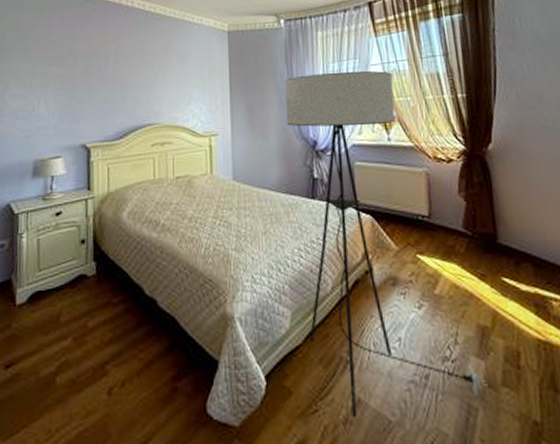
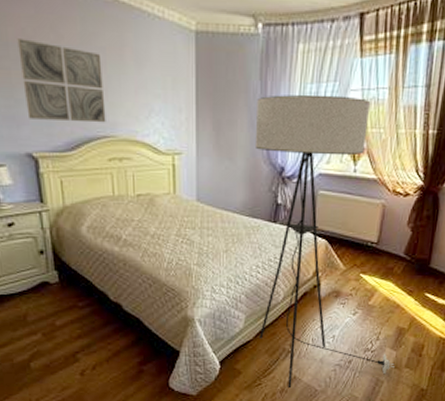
wall art: none [85,51,151,114] -> present [17,38,106,123]

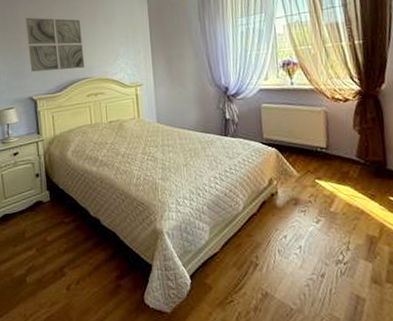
floor lamp: present [254,94,395,389] -> none [199,23,374,307]

